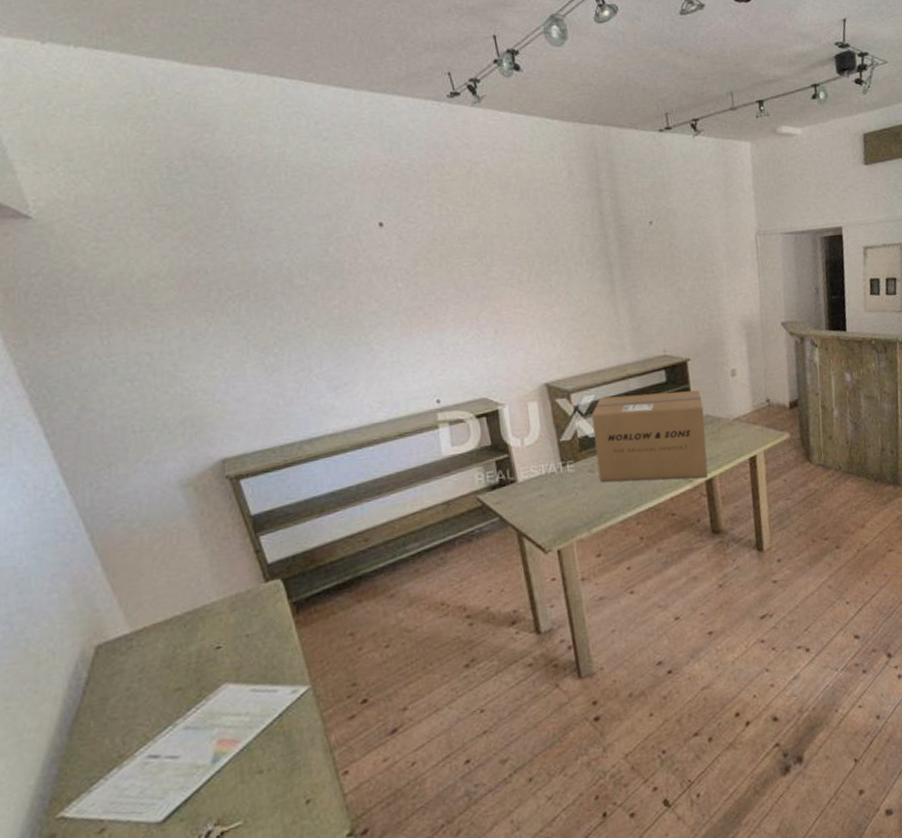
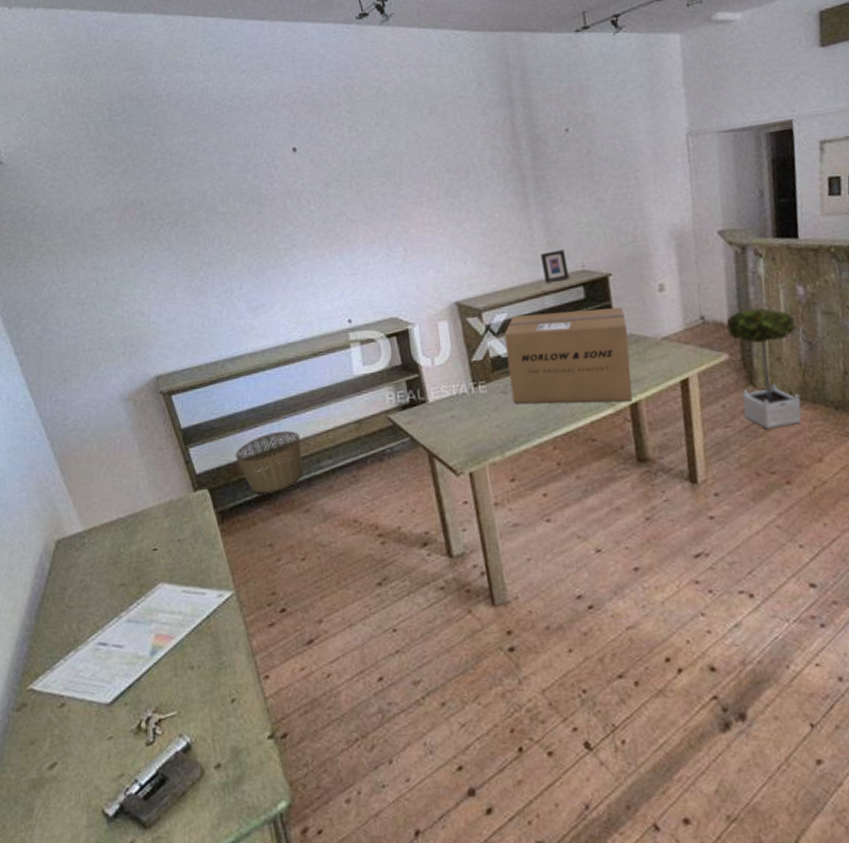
basket: none [313,514,387,581] -> present [235,431,303,494]
picture frame: none [625,335,652,366] -> present [540,249,570,283]
potted tree: none [789,392,849,500] -> present [727,308,802,429]

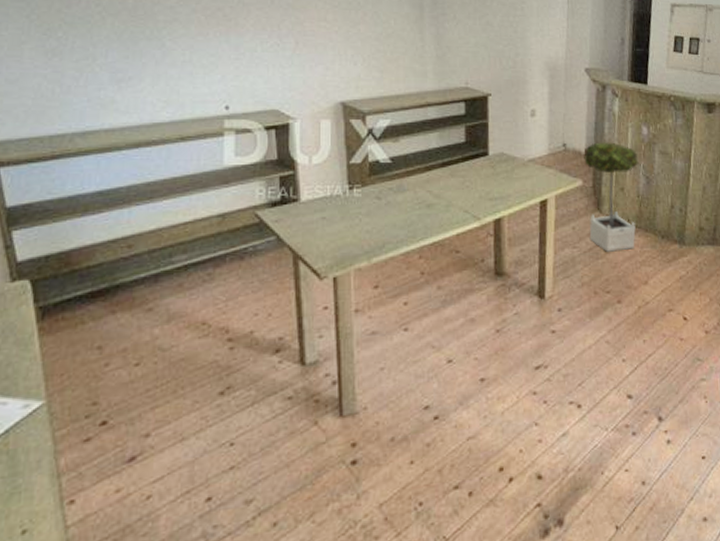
basket: present [235,431,303,494] -> none [70,220,154,289]
box: present [504,307,633,405] -> none [385,122,500,217]
picture frame: present [540,249,570,283] -> none [428,65,453,95]

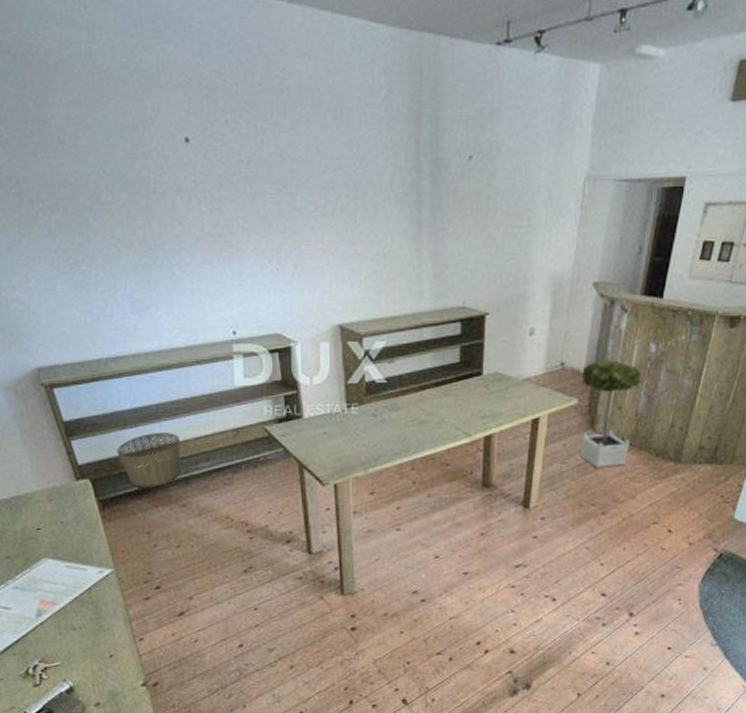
basket: none [70,220,154,289] -> present [116,433,181,487]

